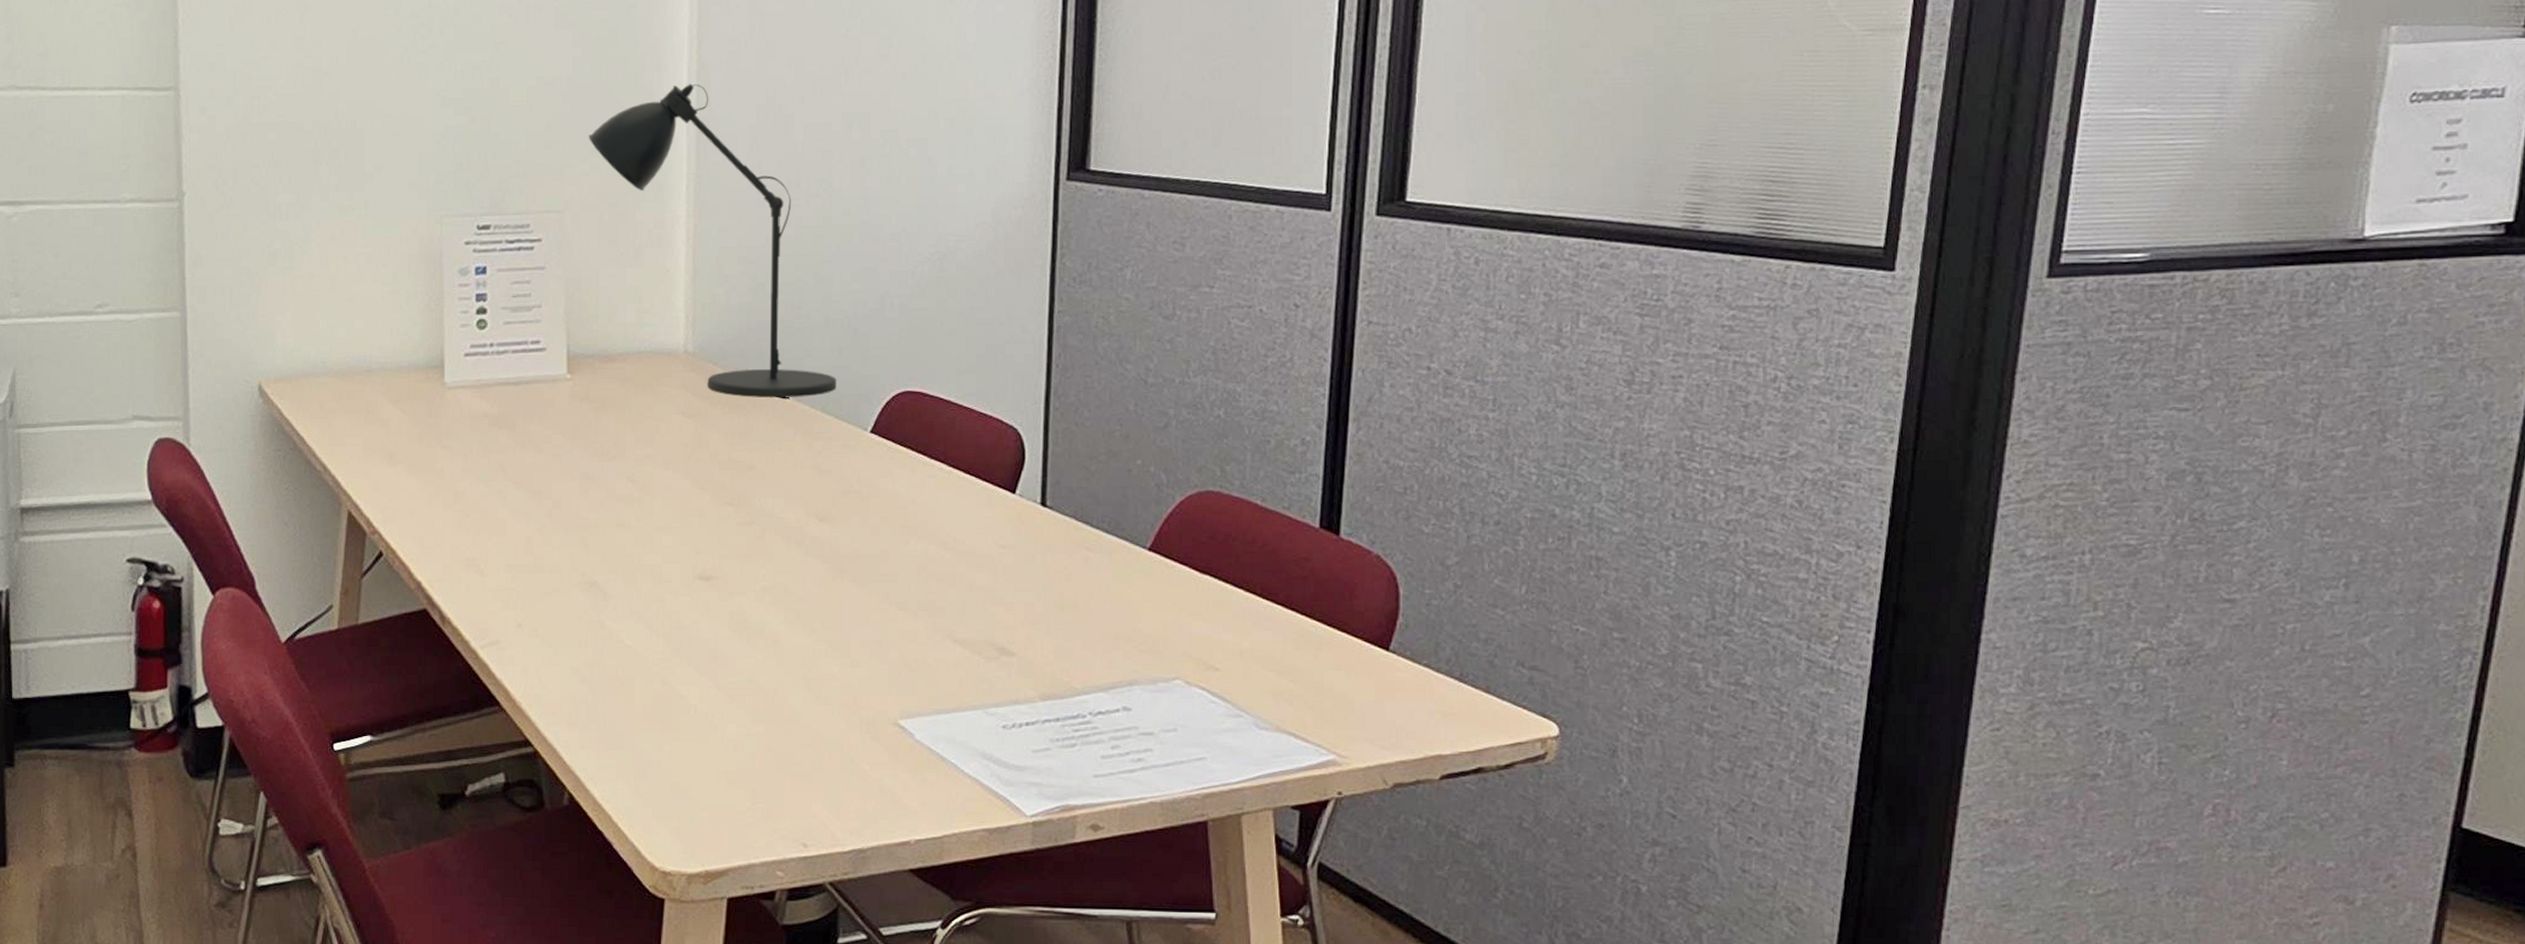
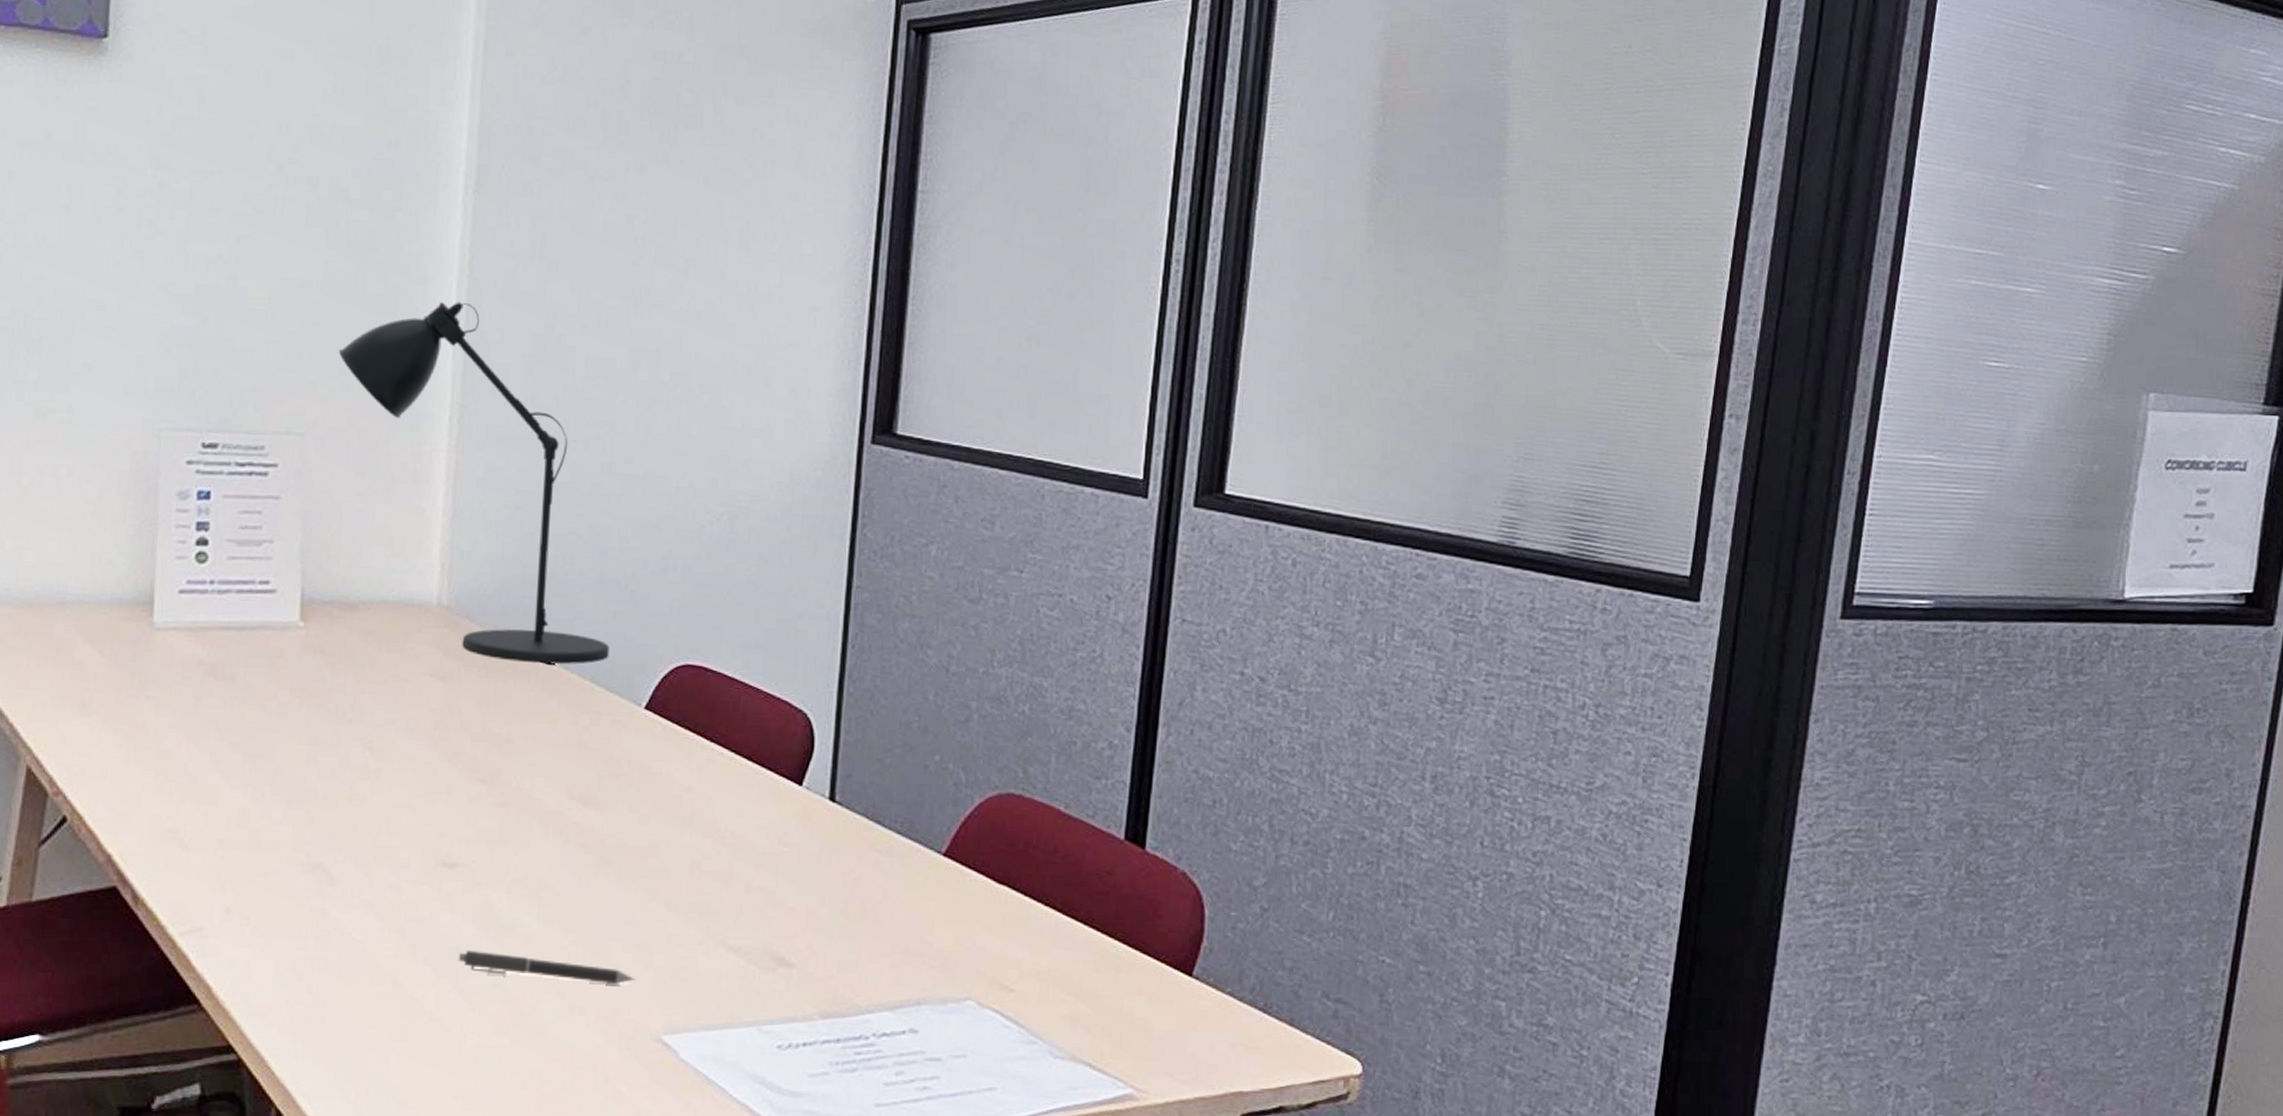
pen: none [717,651,873,677] -> present [458,949,636,985]

